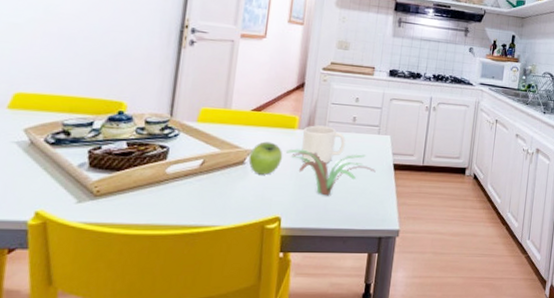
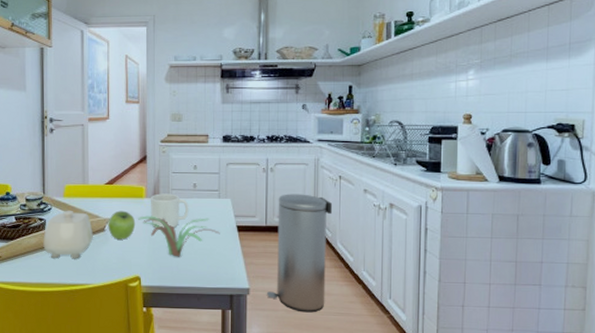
sugar bowl: none [161,137,230,196] -> present [43,210,93,259]
pedal bin: none [416,134,488,255] -> present [267,194,333,313]

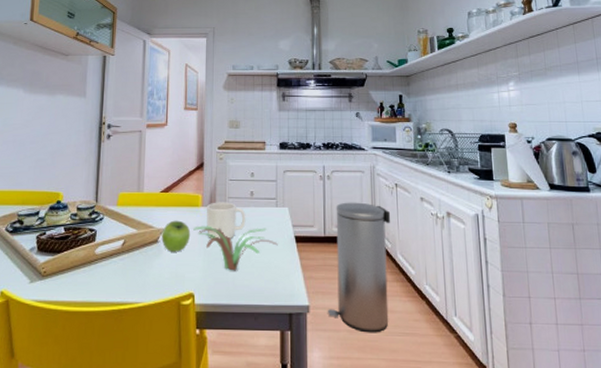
sugar bowl: present [43,210,93,259] -> none [92,219,146,274]

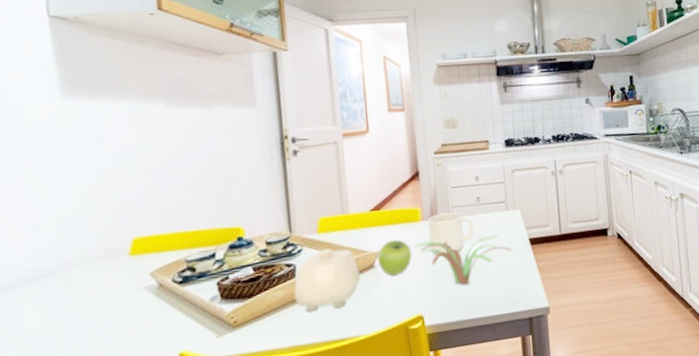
sugar bowl: none [92,219,146,274] -> present [293,248,360,313]
pedal bin: present [328,202,391,333] -> none [569,194,629,323]

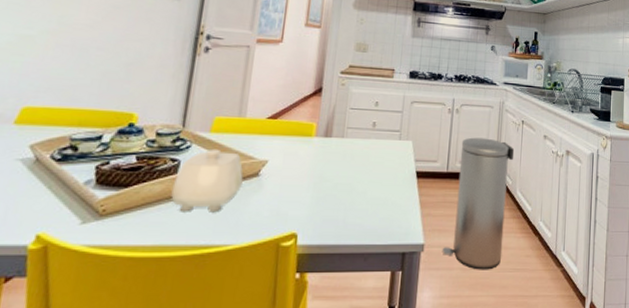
fruit: present [377,239,413,276] -> none [263,151,300,187]
plant: present [415,234,512,285] -> none [303,158,397,208]
mug: present [427,211,474,254] -> none [318,132,365,174]
pedal bin: none [569,194,629,323] -> present [443,137,515,270]

